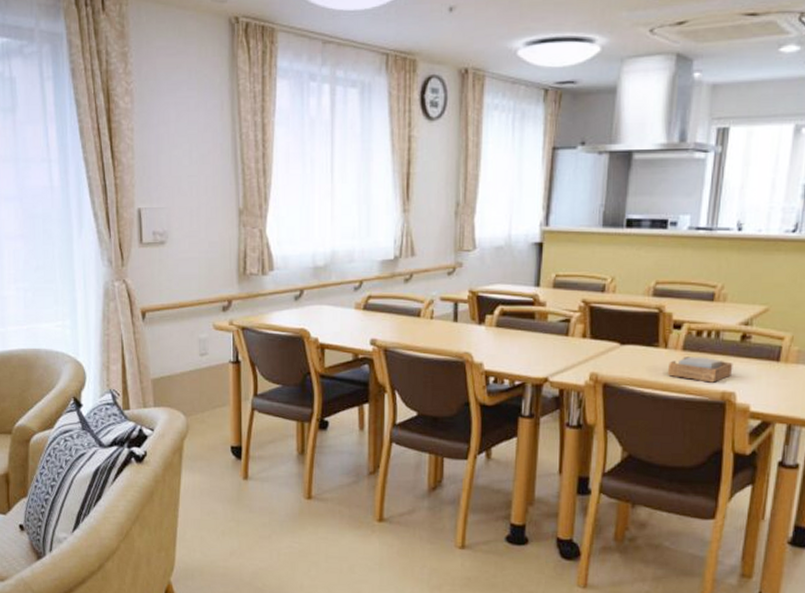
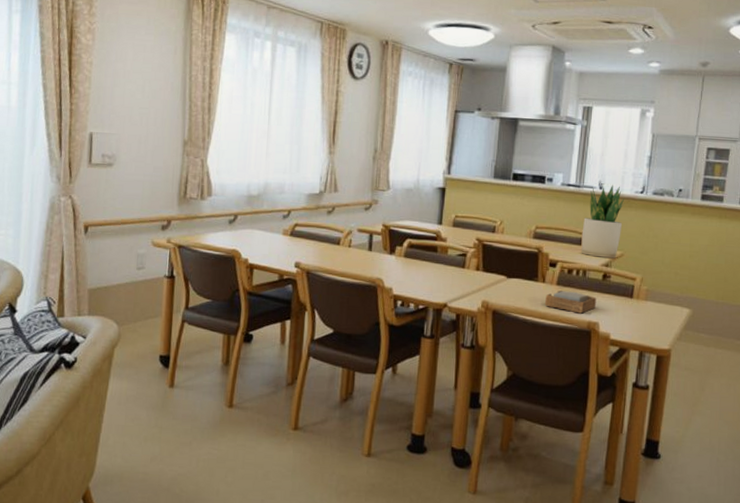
planter: none [713,225,772,314] -> present [581,185,625,258]

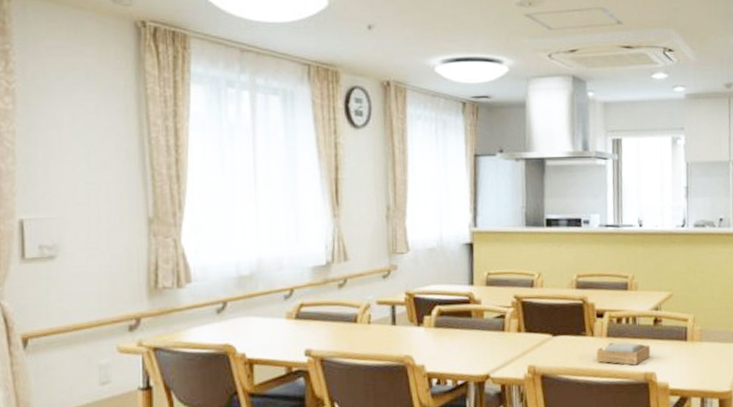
planter: present [581,185,625,258] -> none [626,221,667,301]

